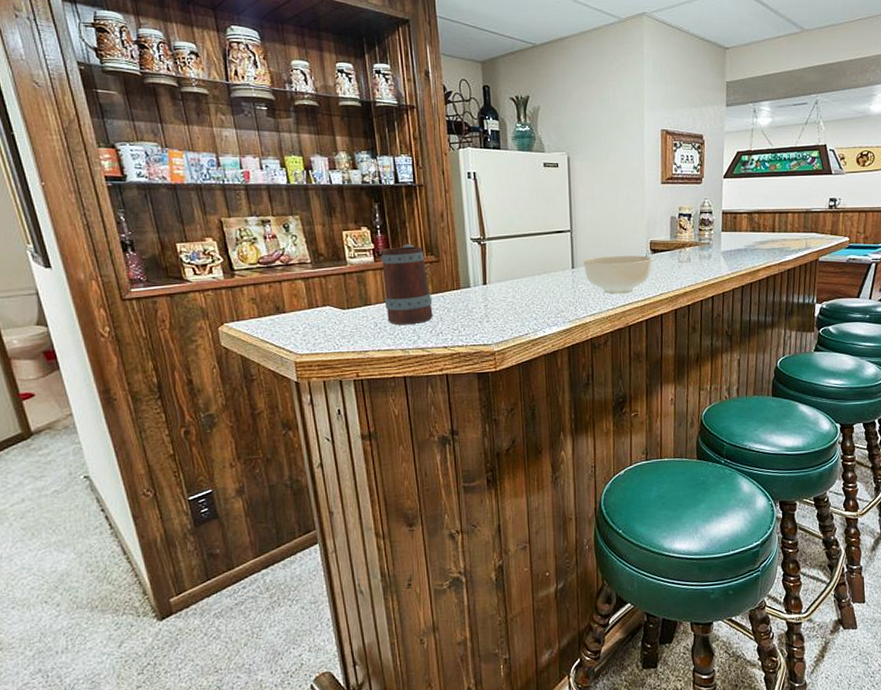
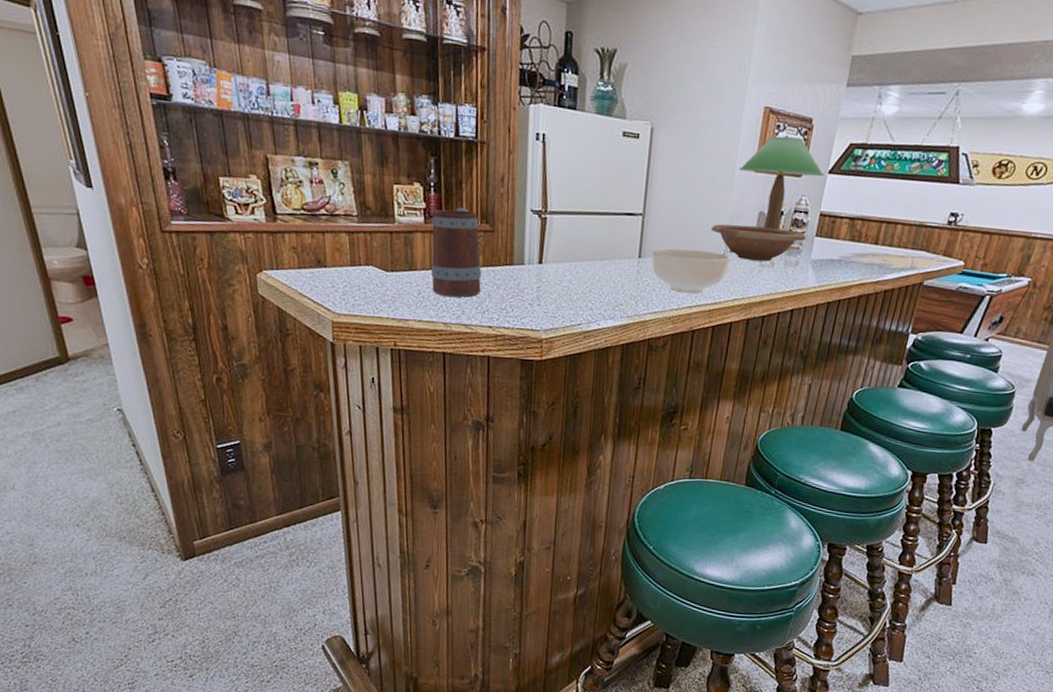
wooden bowl: none [632,228,714,259] -> present [711,224,806,262]
table lamp: none [648,150,720,230] -> present [739,134,824,230]

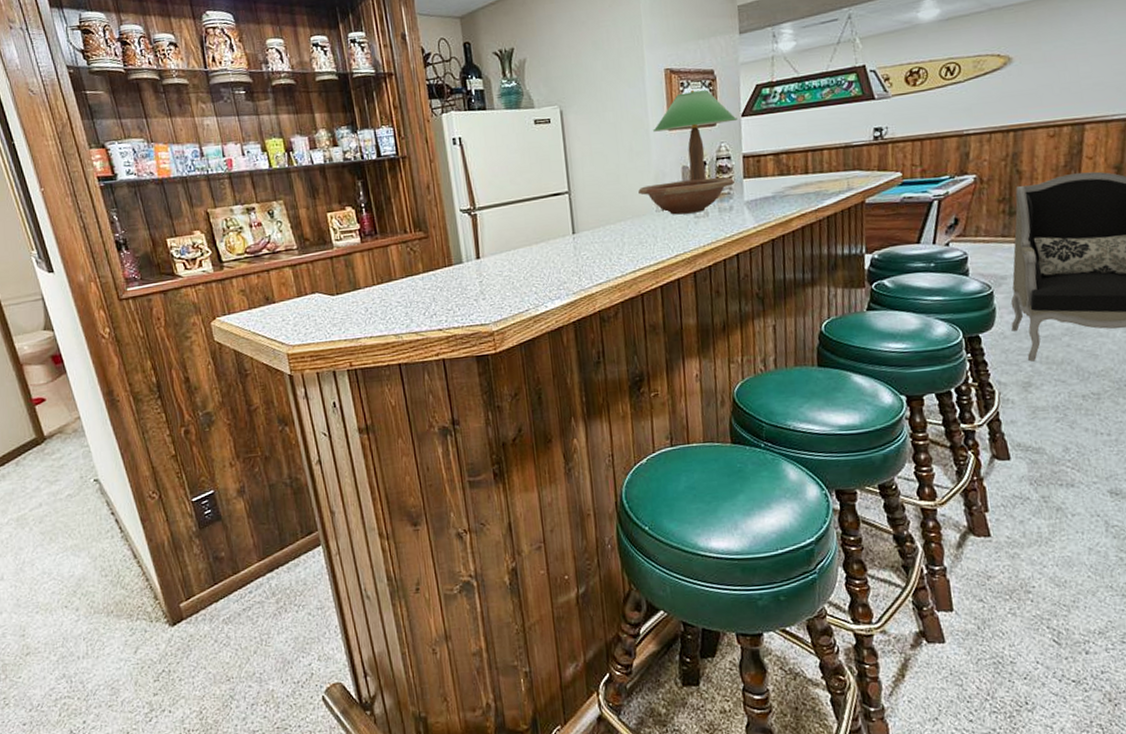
beer mug: present [430,207,482,298] -> none [367,221,425,309]
bowl: present [651,248,730,294] -> none [584,213,664,260]

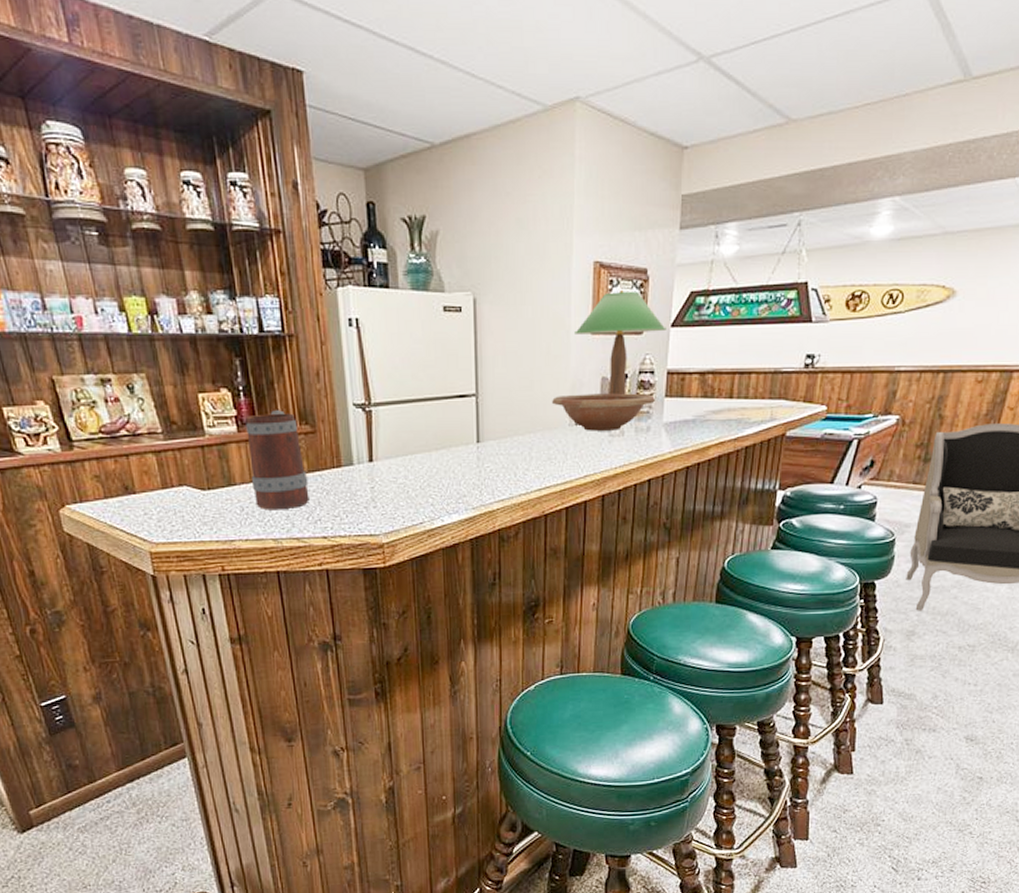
beer mug: none [367,221,425,309] -> present [245,410,309,510]

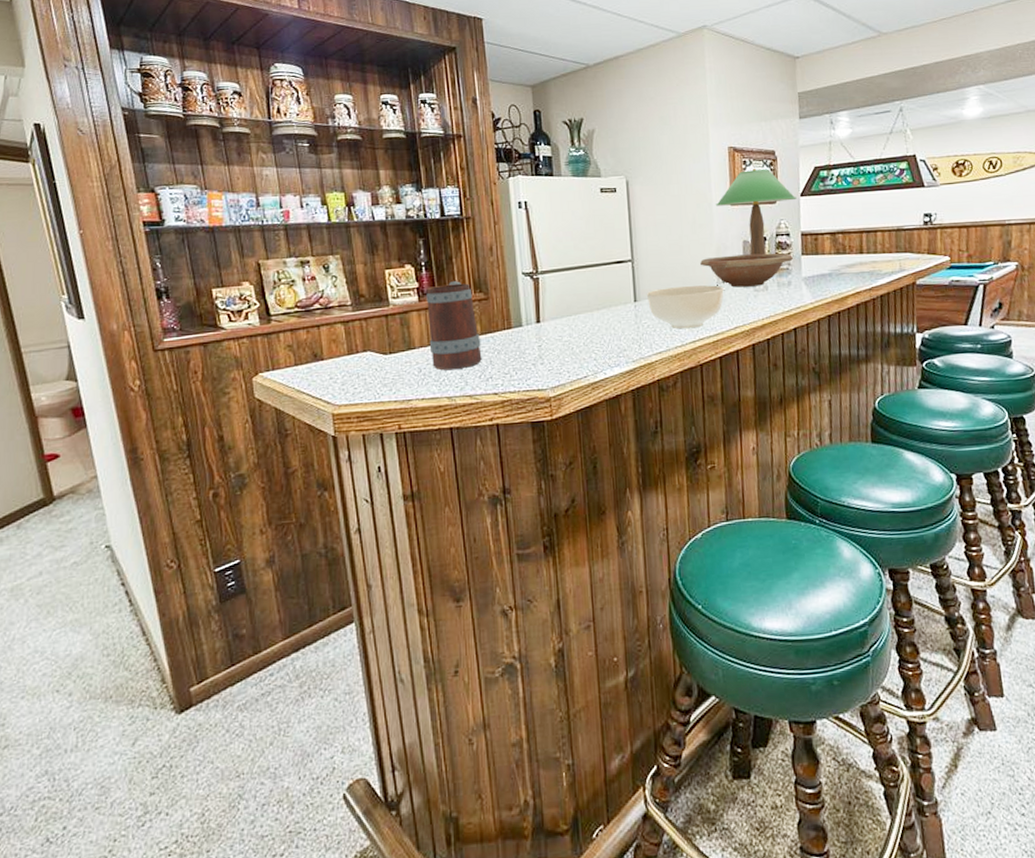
bowl: none [490,427,576,476] -> present [646,285,724,330]

